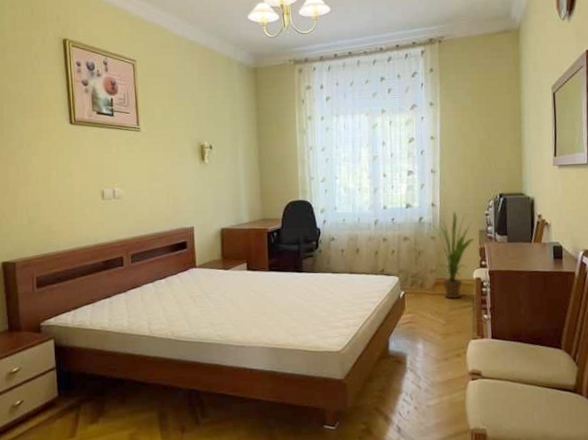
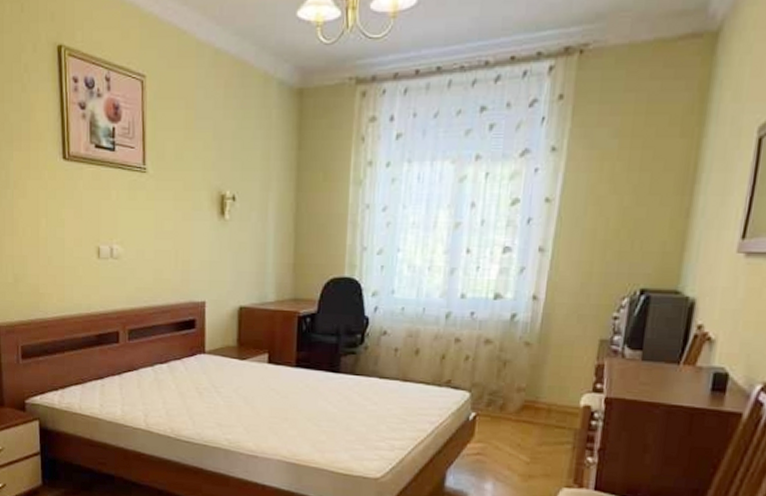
house plant: present [426,211,474,299] -> none [520,309,592,431]

